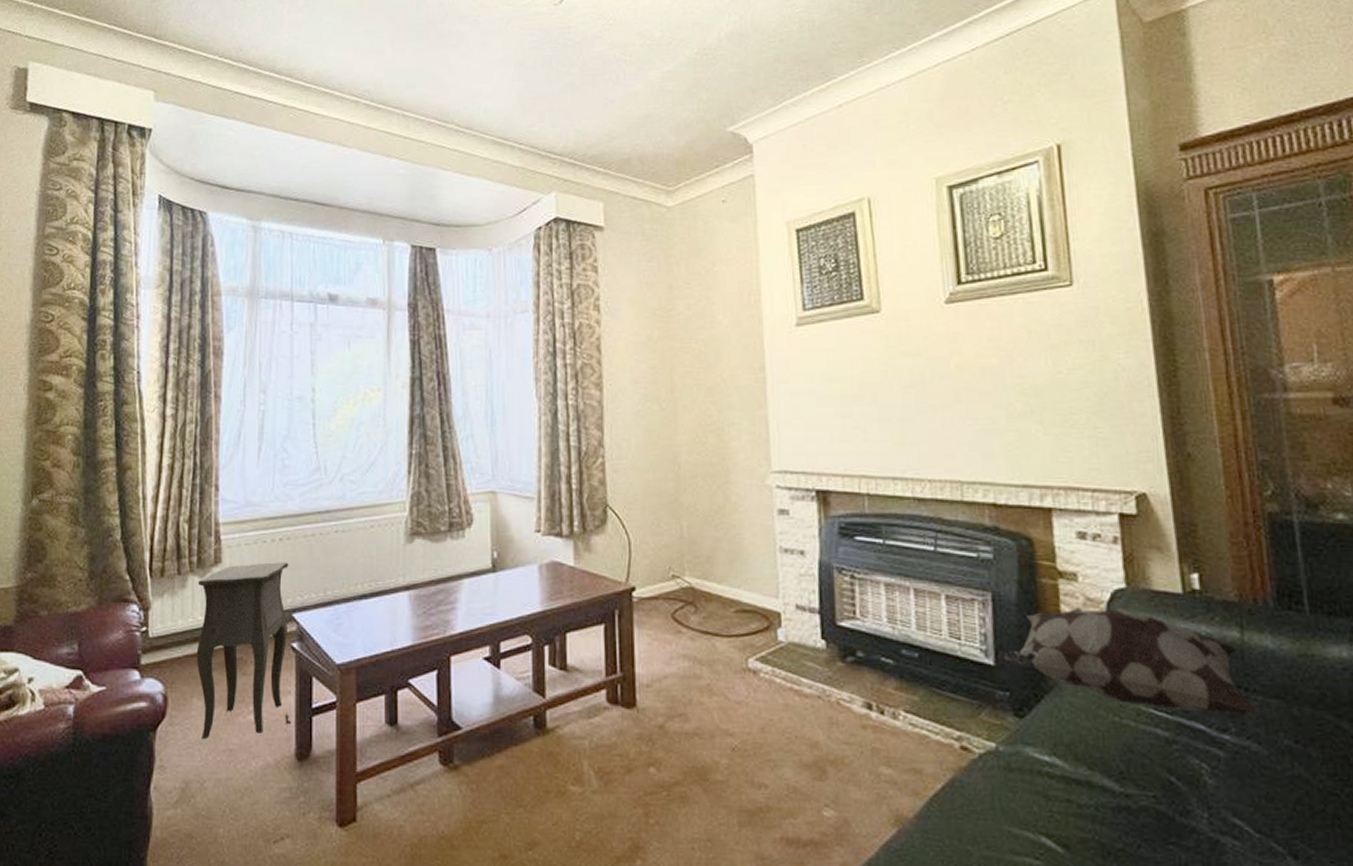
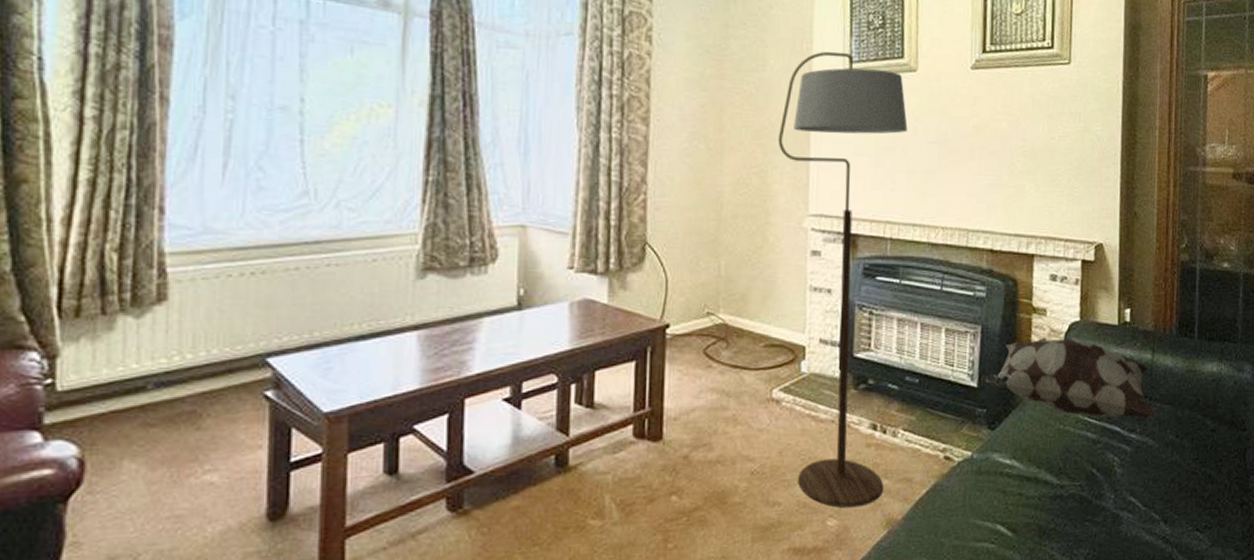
side table: present [196,562,292,738] -> none [128,300,263,506]
floor lamp: none [732,300,888,798] -> present [777,51,908,508]

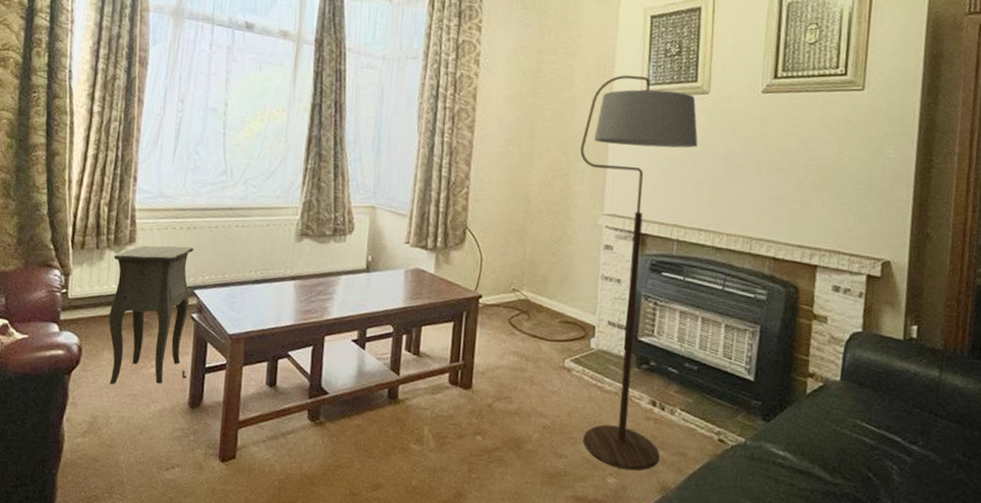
side table: none [128,300,263,506] -> present [108,245,194,384]
decorative pillow: present [980,337,1156,418] -> none [757,343,941,433]

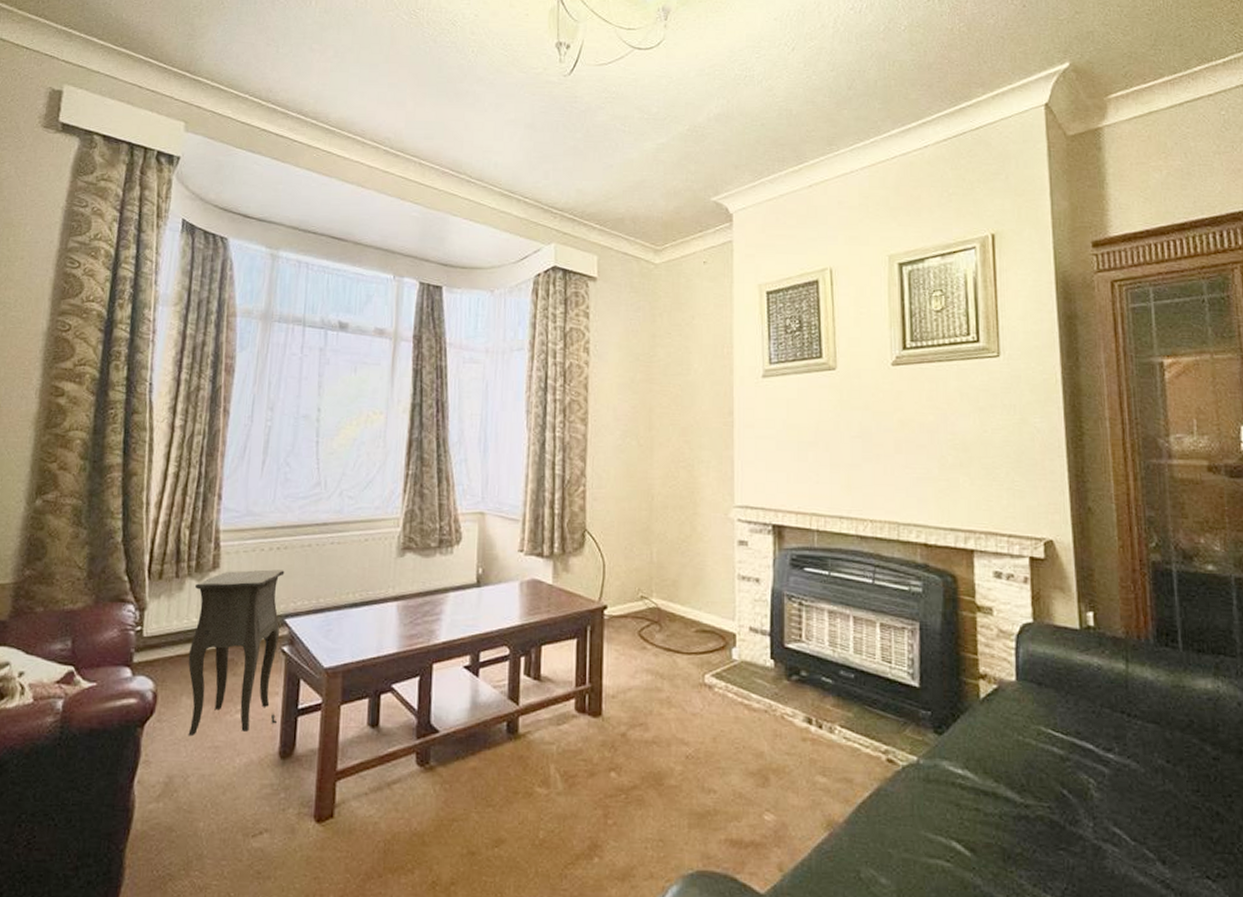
floor lamp: present [580,74,698,471] -> none [703,354,829,804]

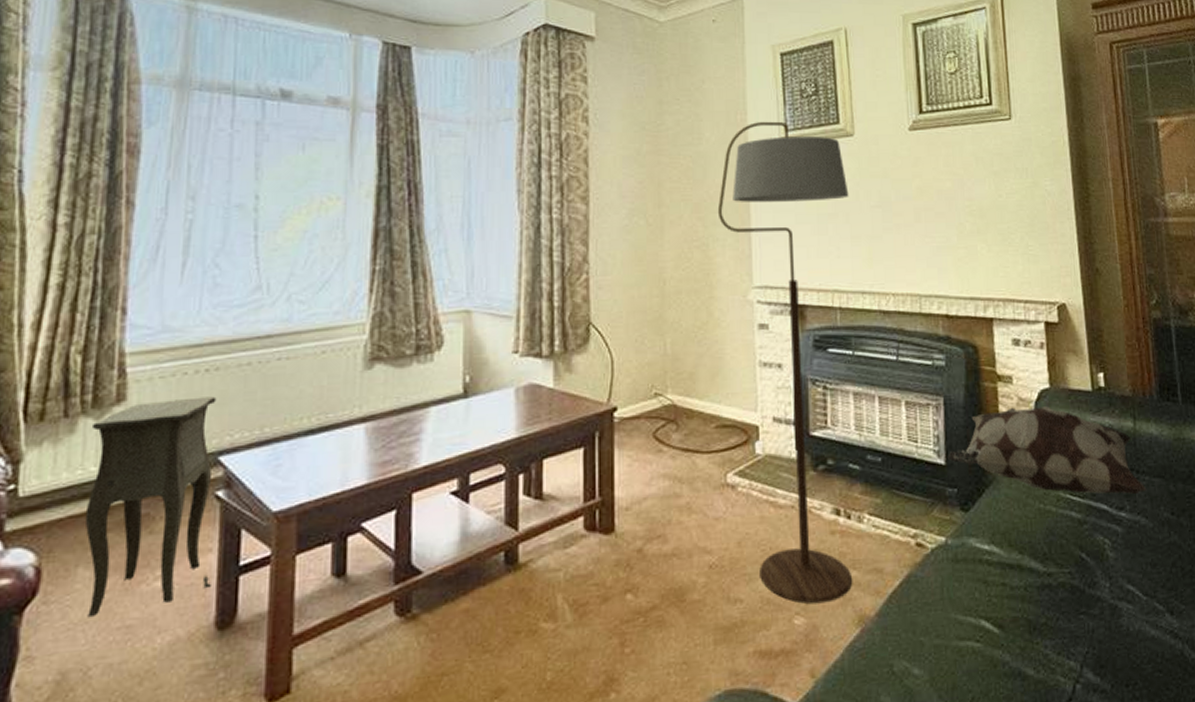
floor lamp: none [703,354,829,804] -> present [717,121,853,604]
decorative pillow: none [922,638,1138,737] -> present [948,406,1146,494]

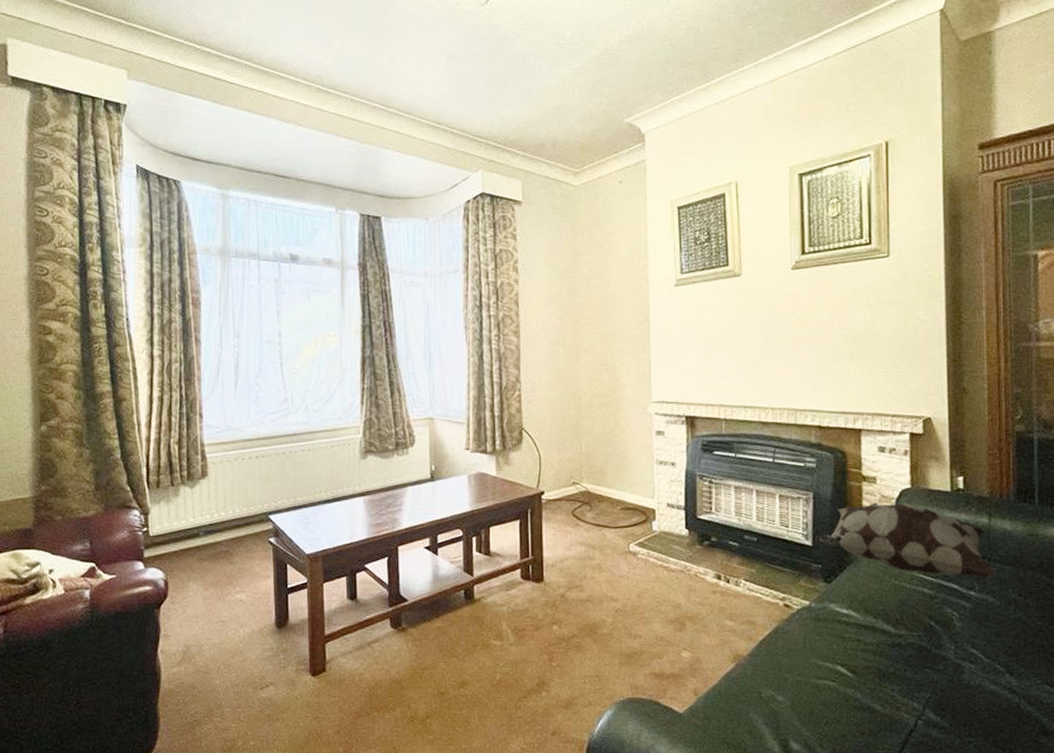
side table: present [84,396,217,616] -> none [189,475,272,613]
floor lamp: present [717,121,853,604] -> none [623,265,735,643]

